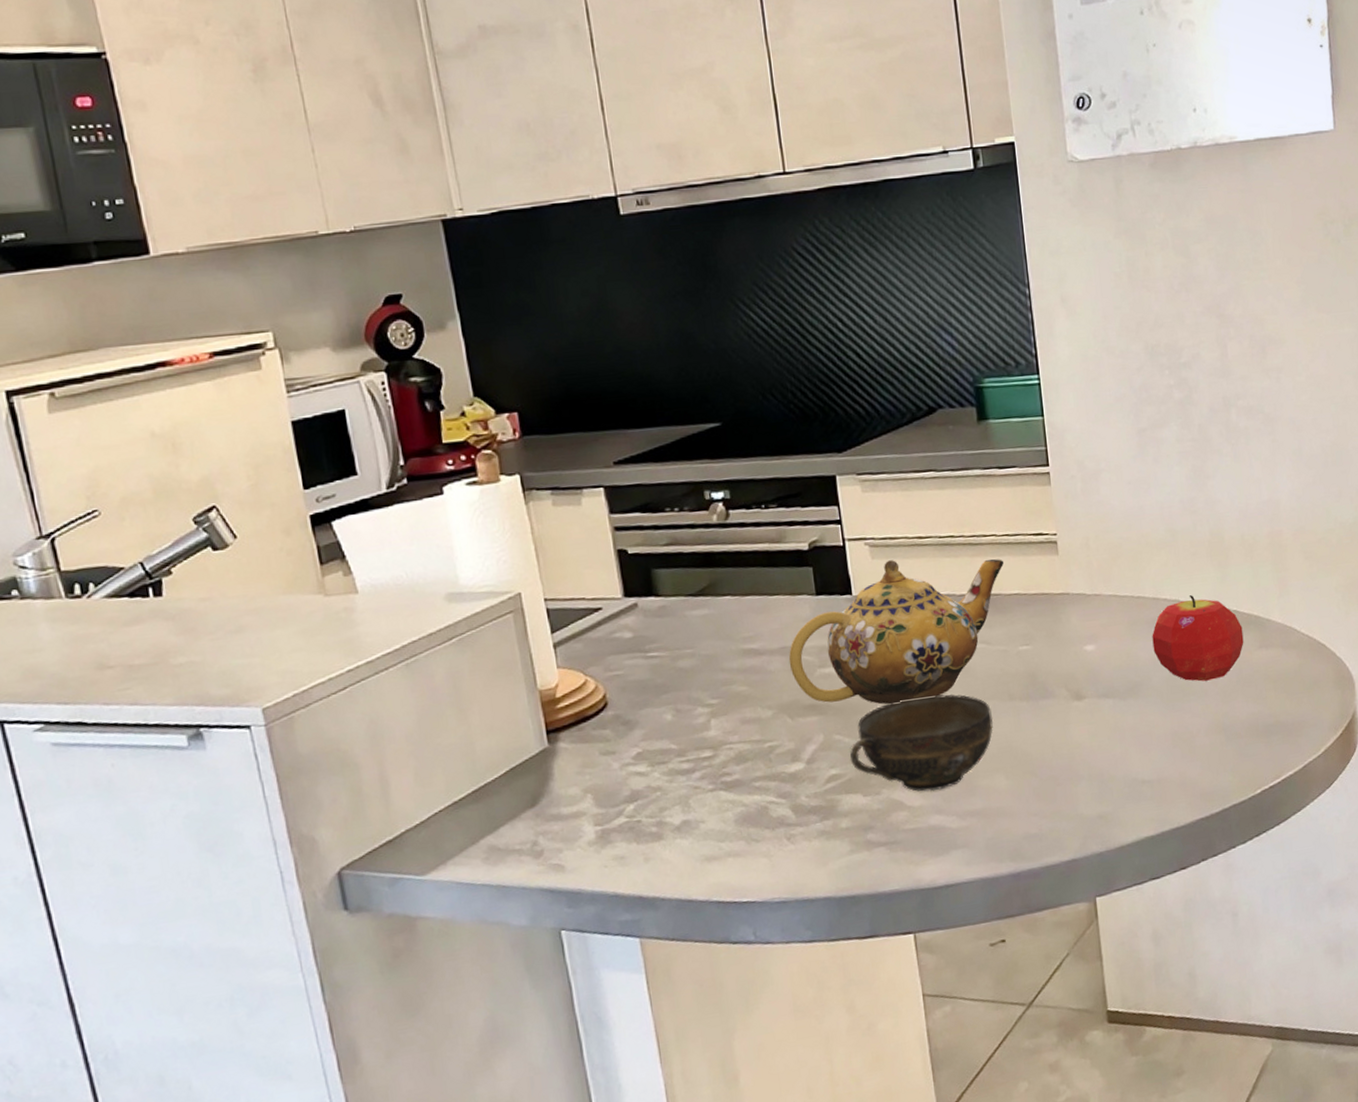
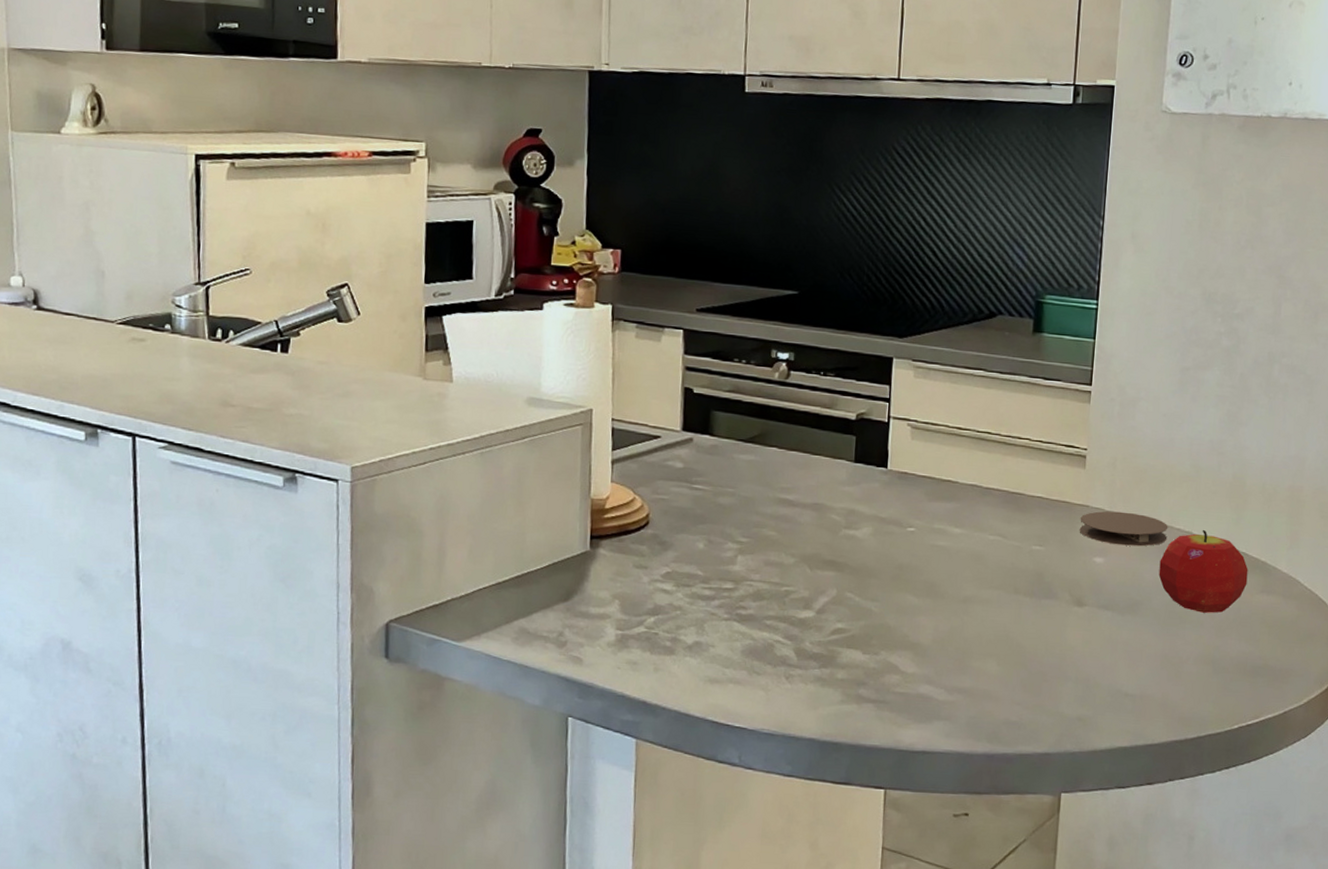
teapot: present [788,559,1004,705] -> none [818,444,1033,576]
cup: present [850,694,993,792] -> none [856,572,996,663]
coaster: none [1062,591,1156,629] -> present [1079,511,1168,547]

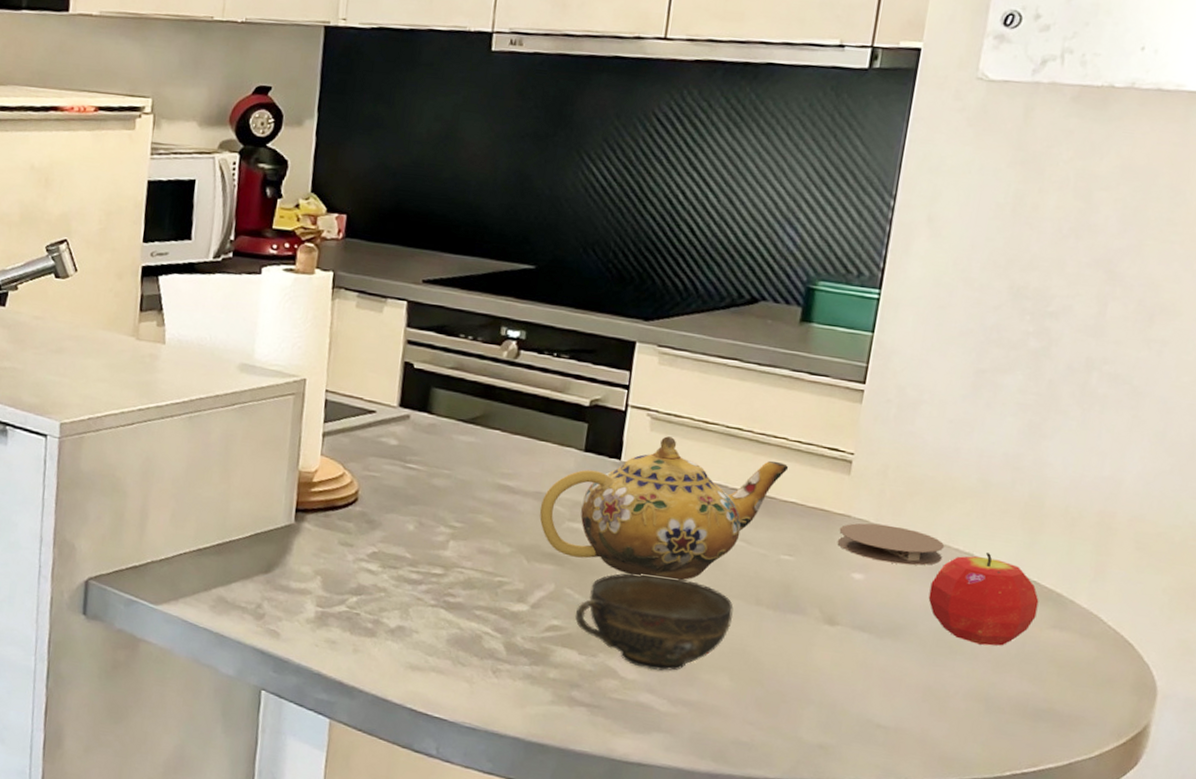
teapot: none [818,444,1033,576] -> present [539,436,789,580]
cup: none [856,572,996,663] -> present [574,573,734,671]

